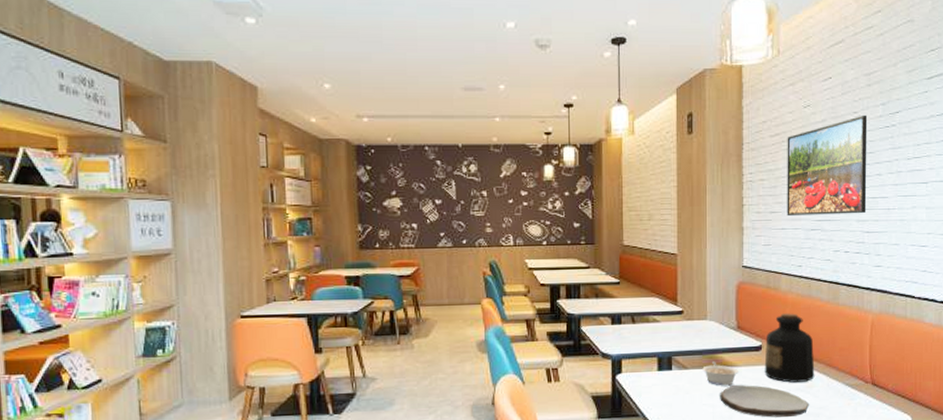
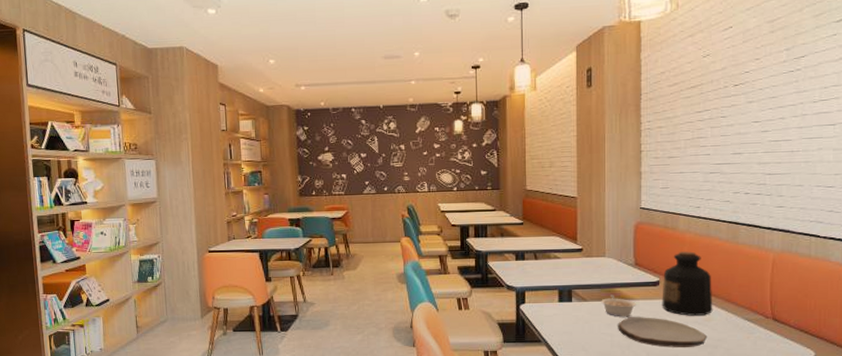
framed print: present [787,114,868,217] -> none [685,60,770,161]

